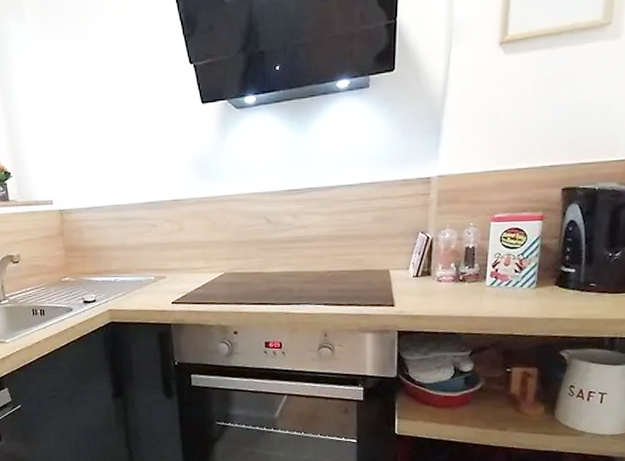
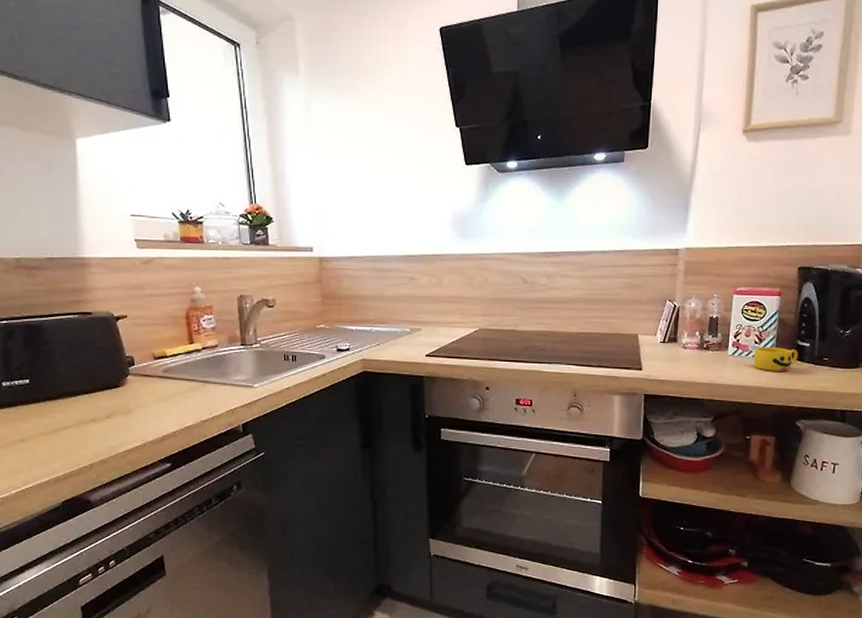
cup: none [513,274,563,301] -> present [753,346,798,371]

